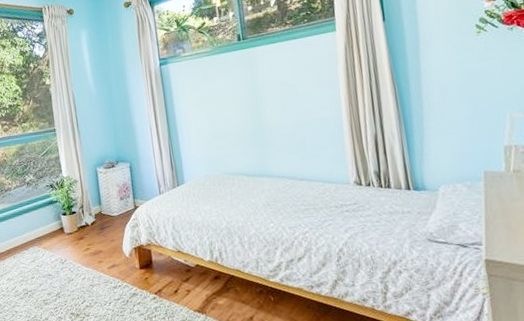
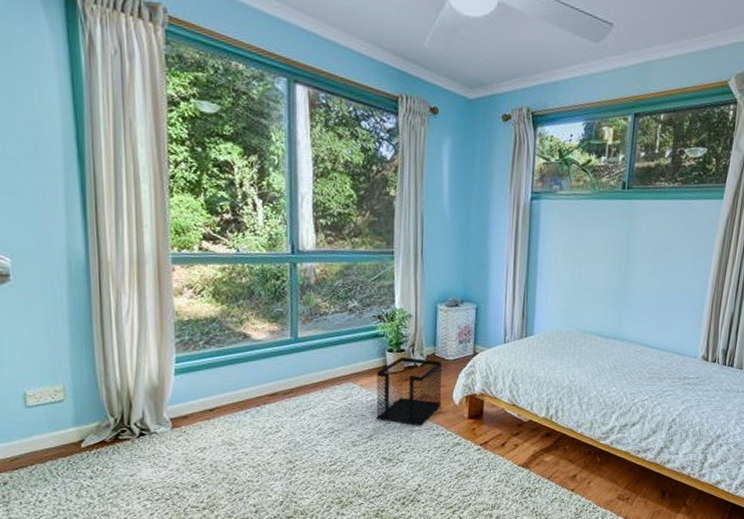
wastebasket: none [56,218,114,281] -> present [376,357,442,426]

